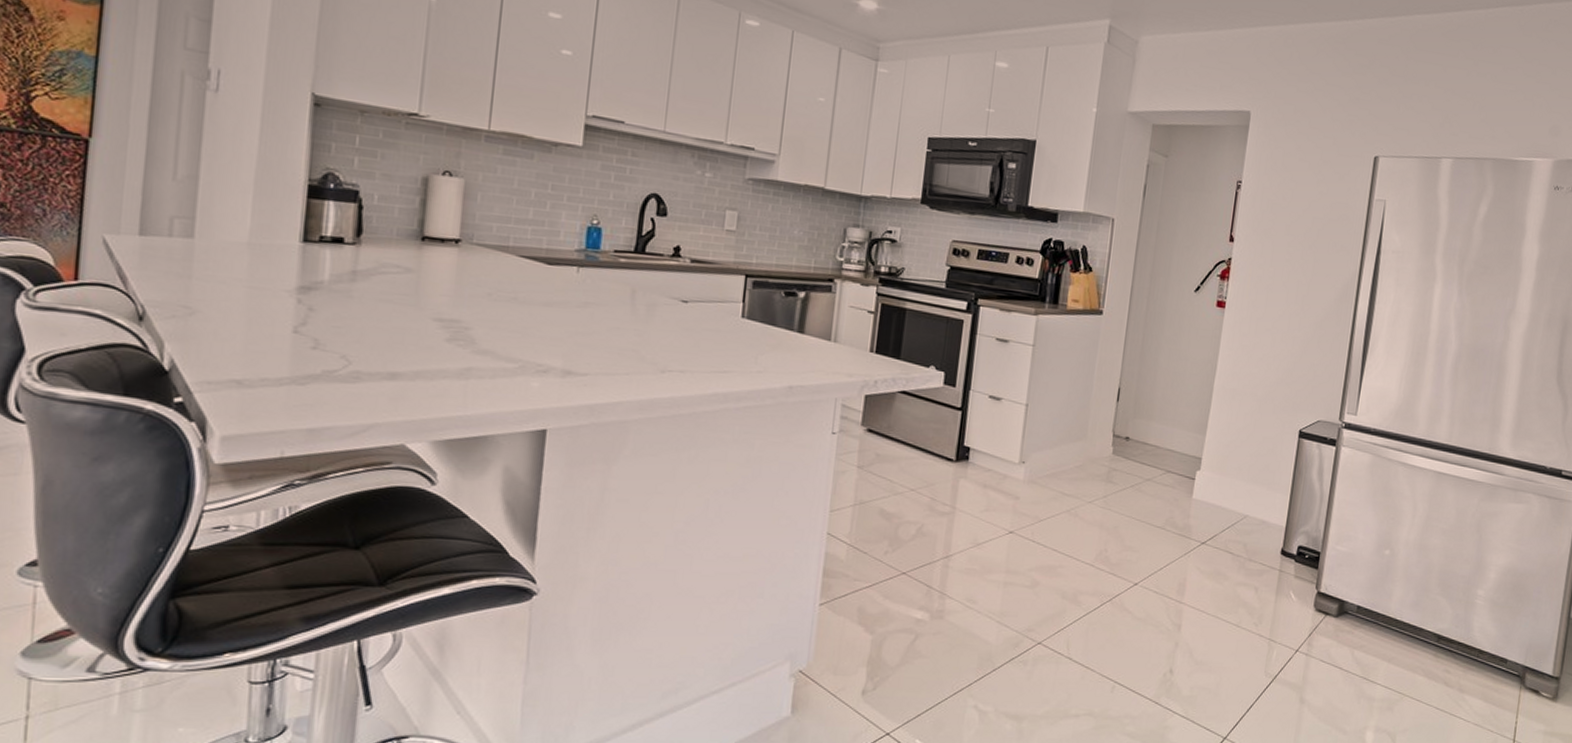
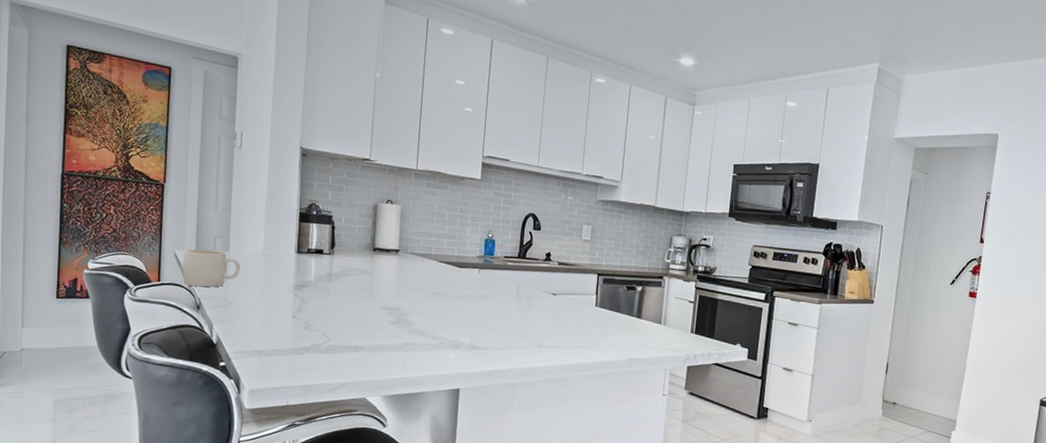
mug: none [115,233,213,289] -> present [182,249,241,287]

